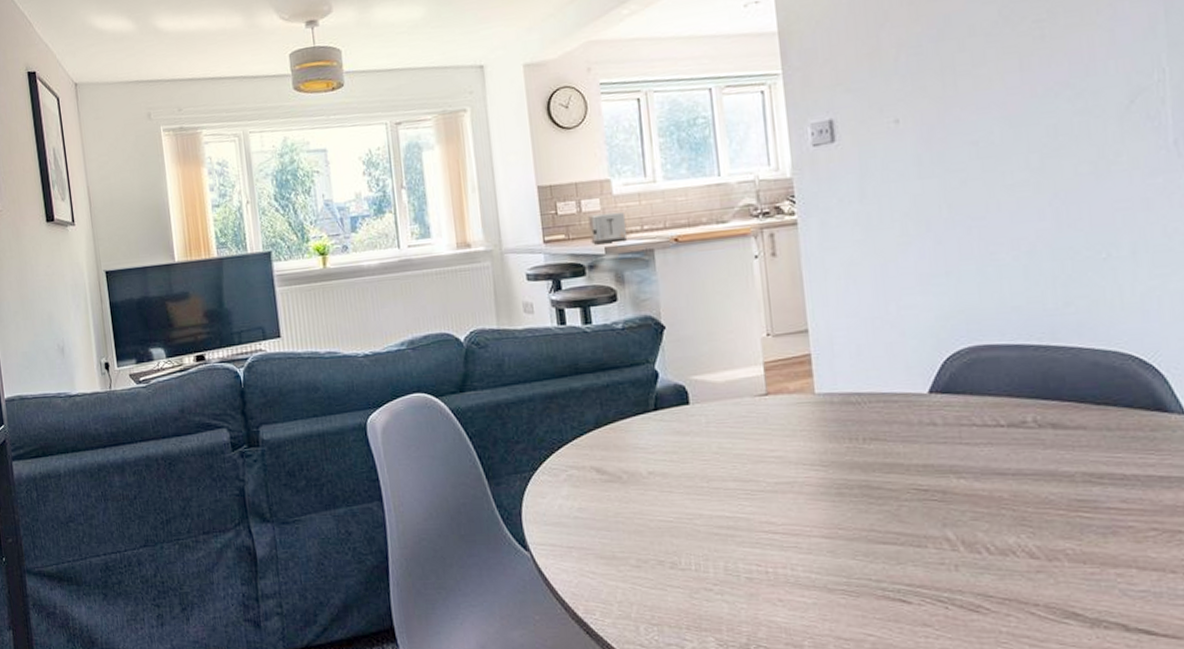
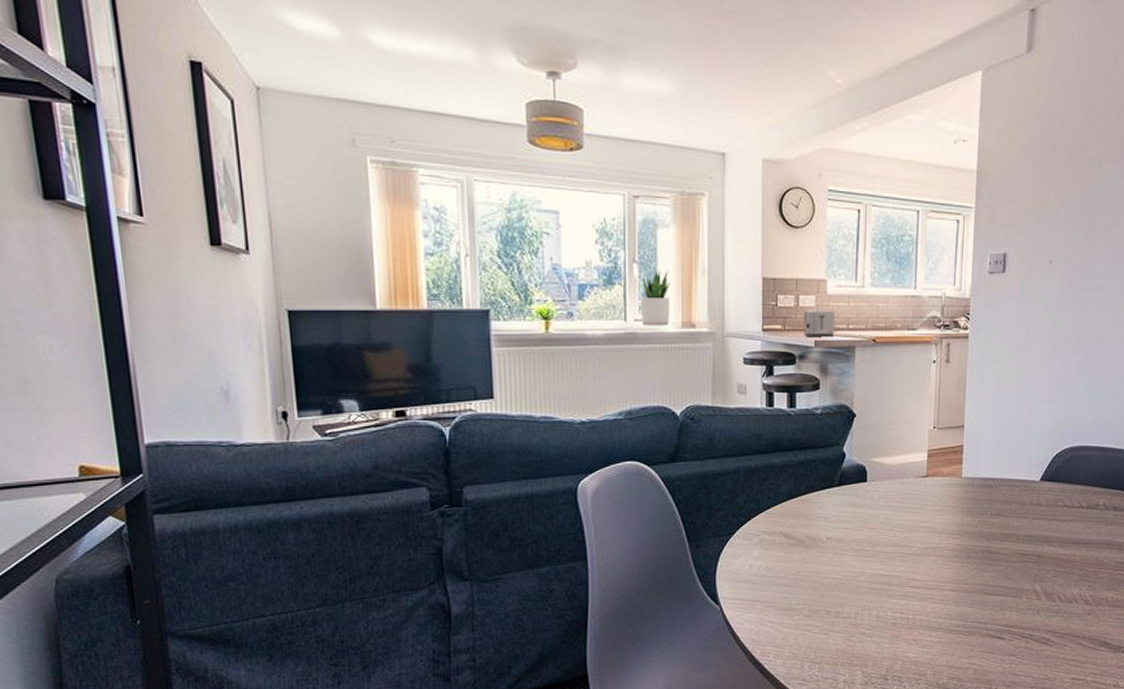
planter: none [412,192,444,252] -> present [641,270,670,326]

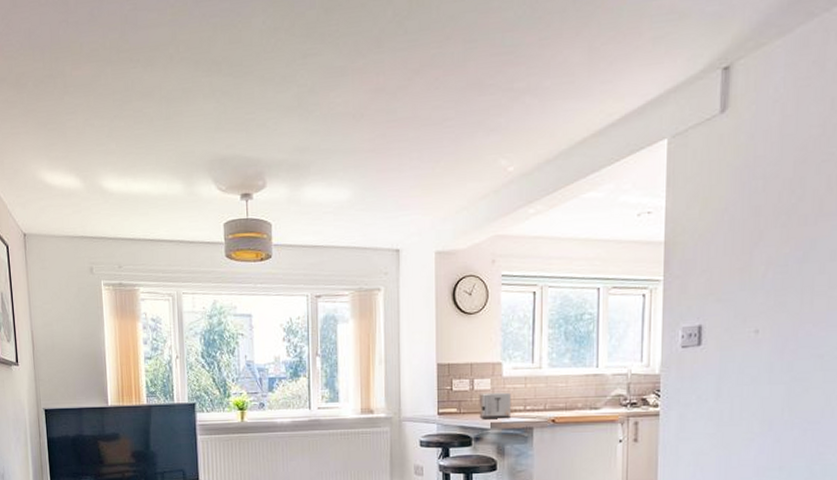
planter: present [641,270,670,326] -> none [324,361,350,413]

